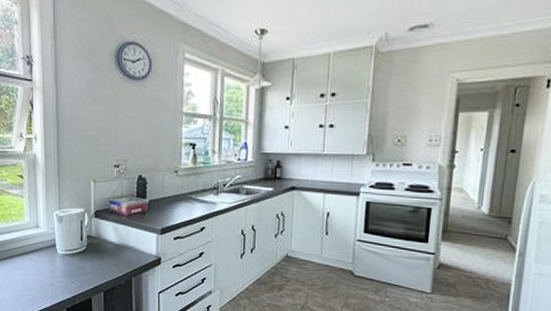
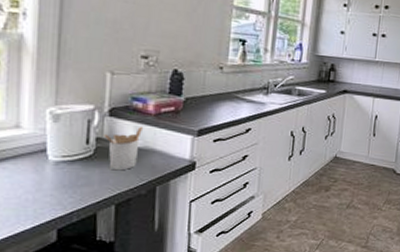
utensil holder: none [92,225,119,264] -> present [103,126,143,171]

